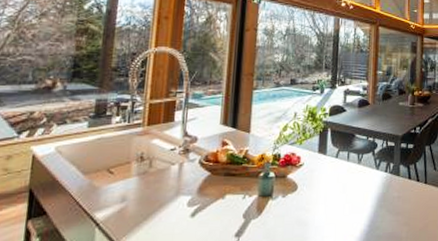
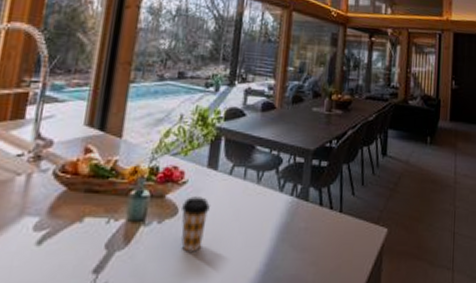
coffee cup: none [299,176,322,218] -> present [181,196,210,252]

